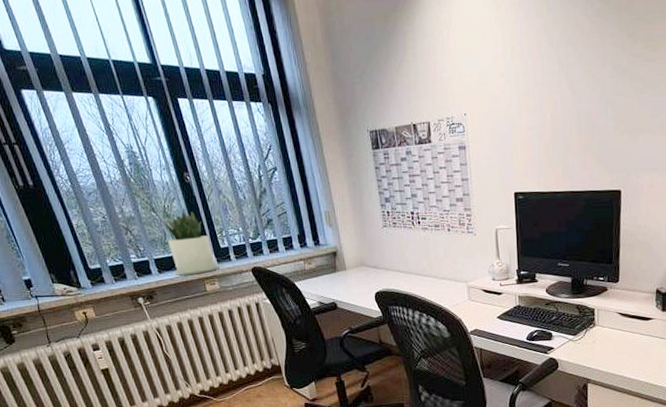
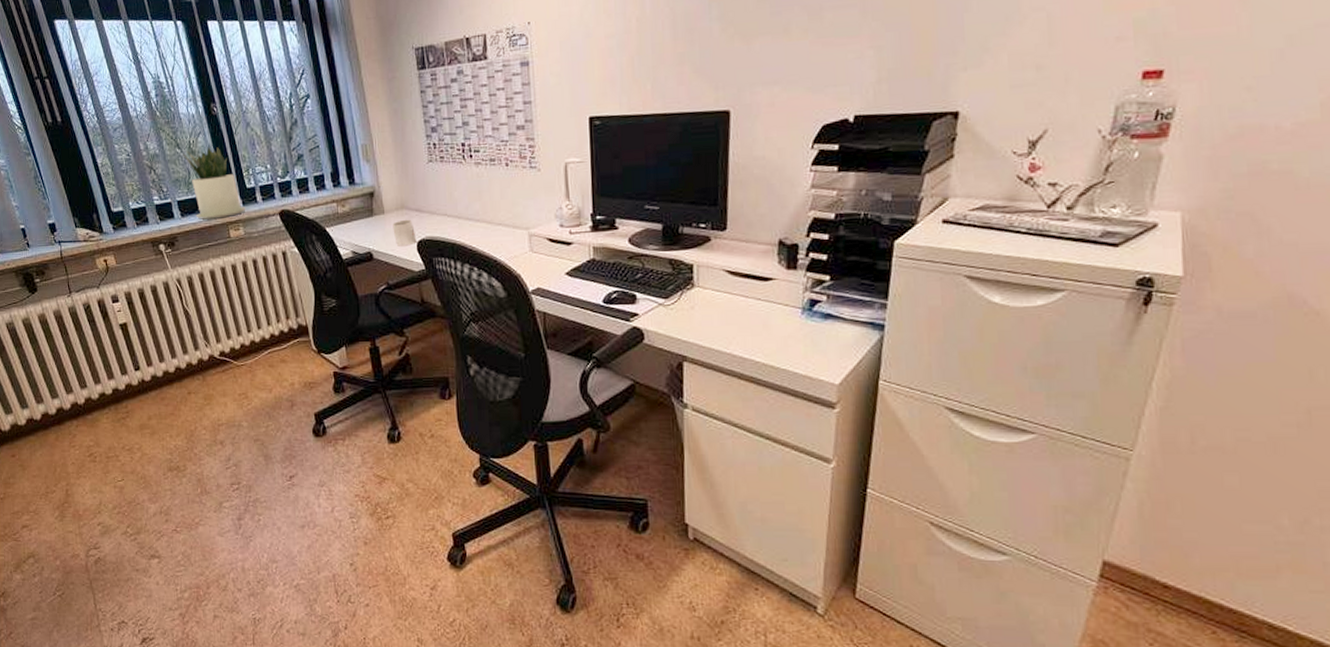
mug: none [353,274,375,298] -> present [393,219,417,248]

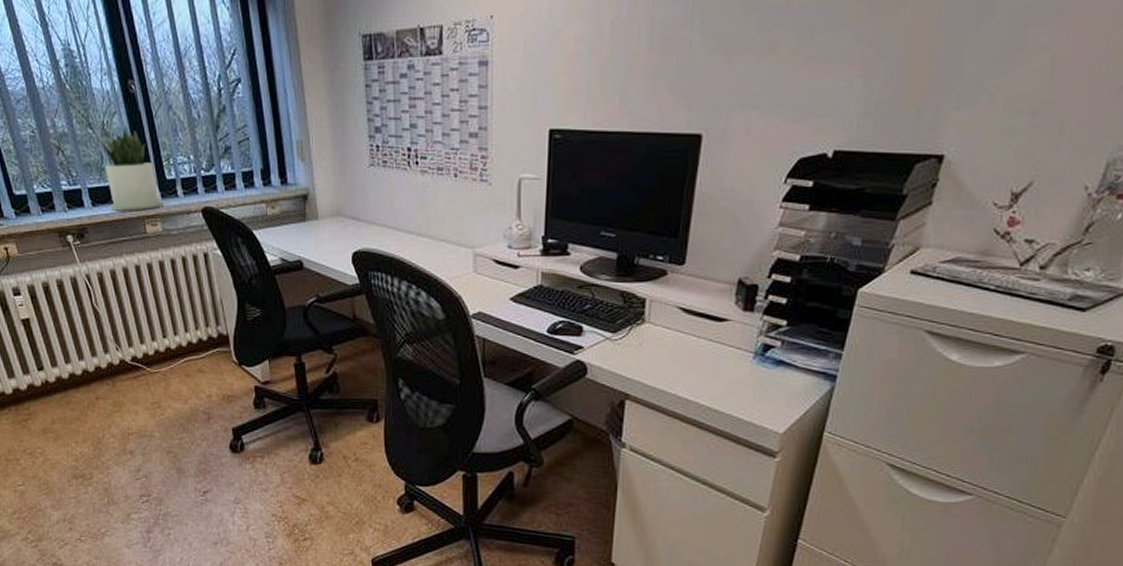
mug: present [393,219,417,248] -> none [326,227,352,258]

